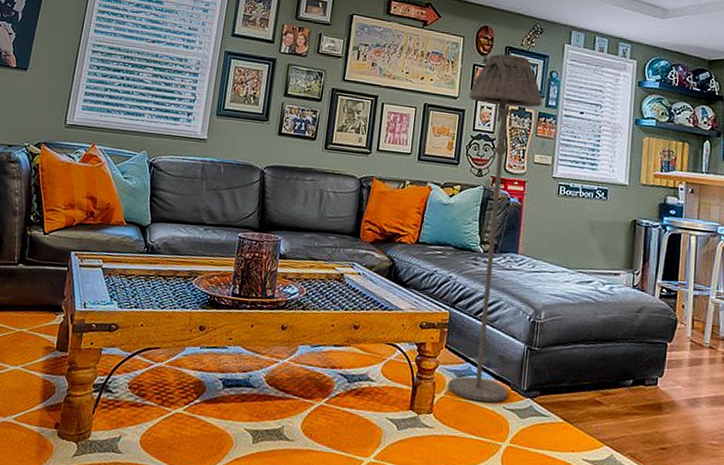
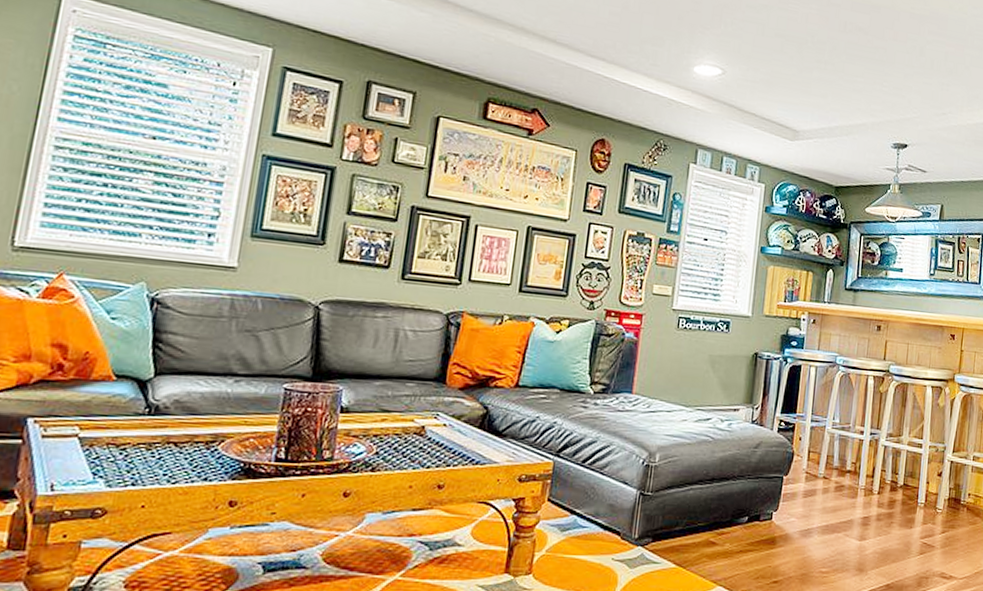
floor lamp: present [448,53,543,403] -> none [550,171,664,556]

